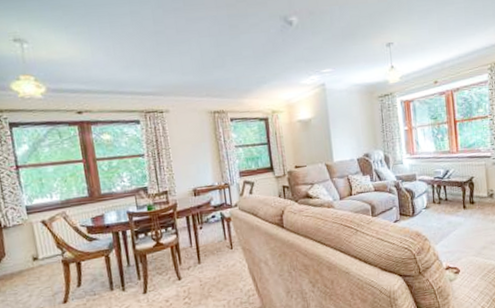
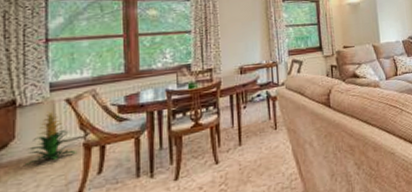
indoor plant: none [16,232,57,278] -> present [26,111,76,165]

